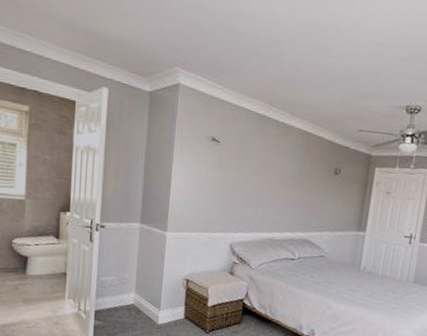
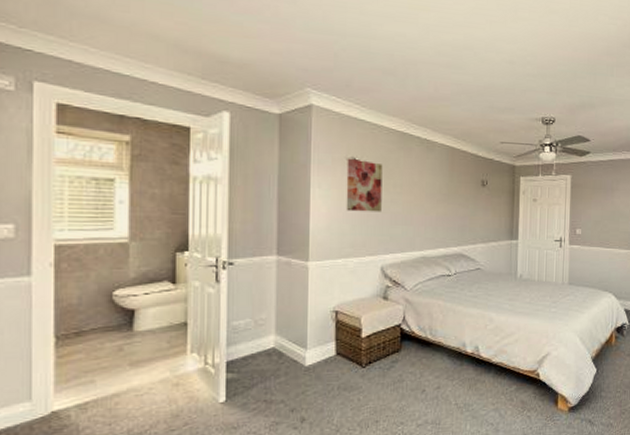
wall art: none [202,137,240,192] -> present [346,158,383,212]

